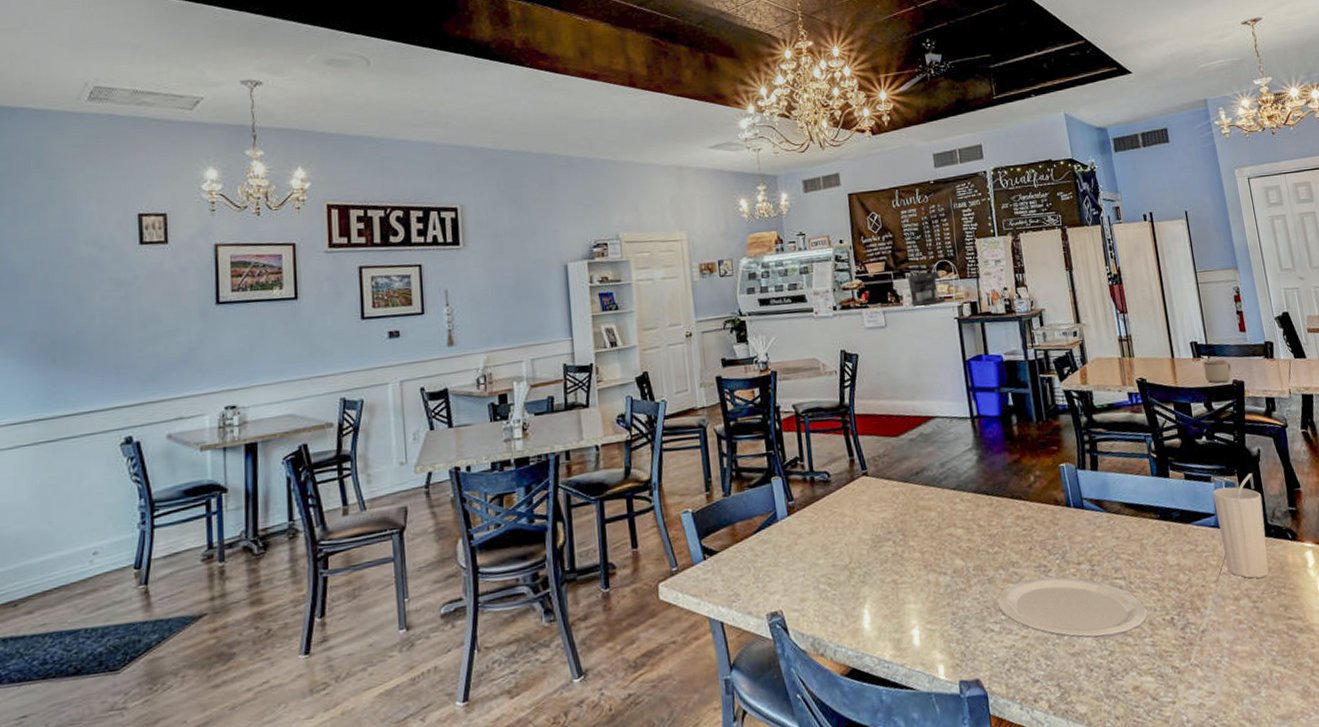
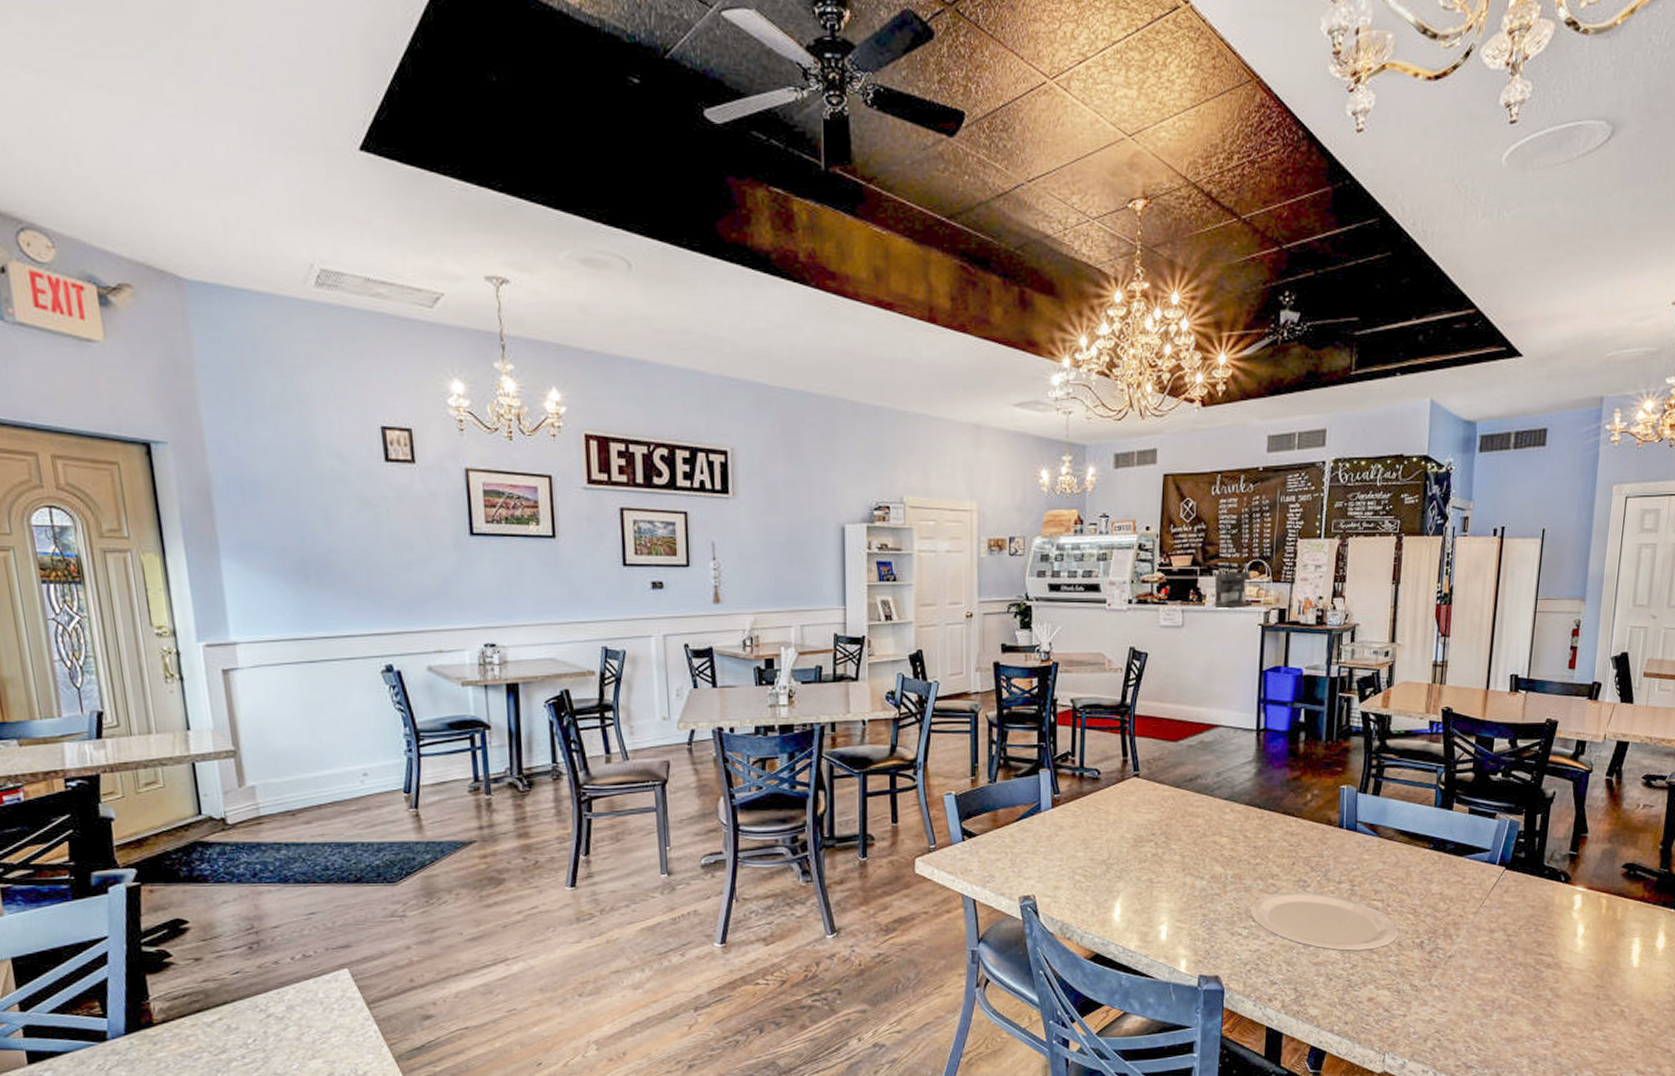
mug: present [1203,359,1232,383] -> none [1517,695,1550,720]
cup: present [1212,473,1269,579] -> none [1490,815,1545,915]

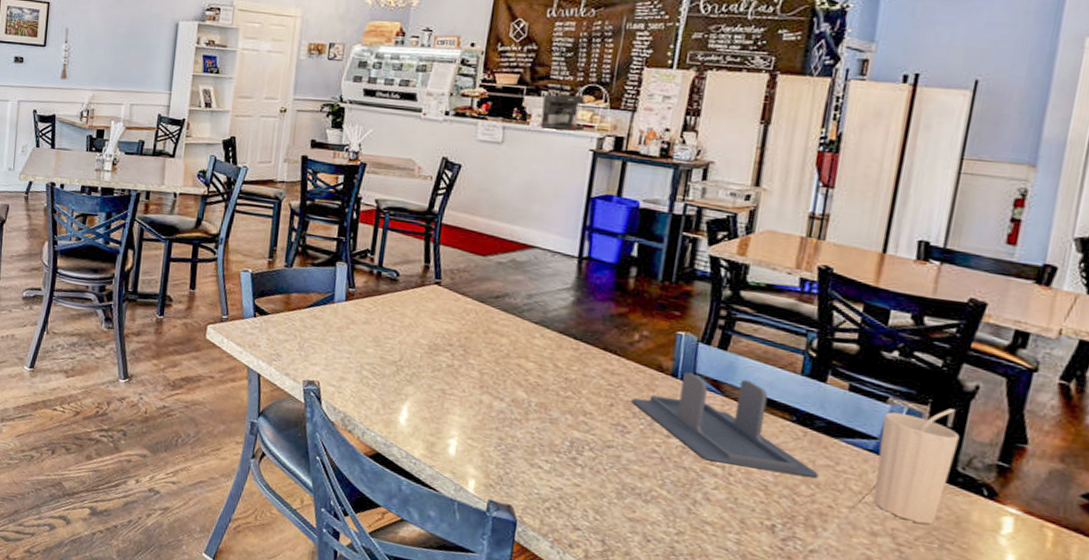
plate: present [1250,891,1399,952] -> none [554,432,743,521]
napkin holder: none [1309,819,1452,897] -> present [632,372,819,478]
cup: none [1490,815,1545,915] -> present [873,408,960,525]

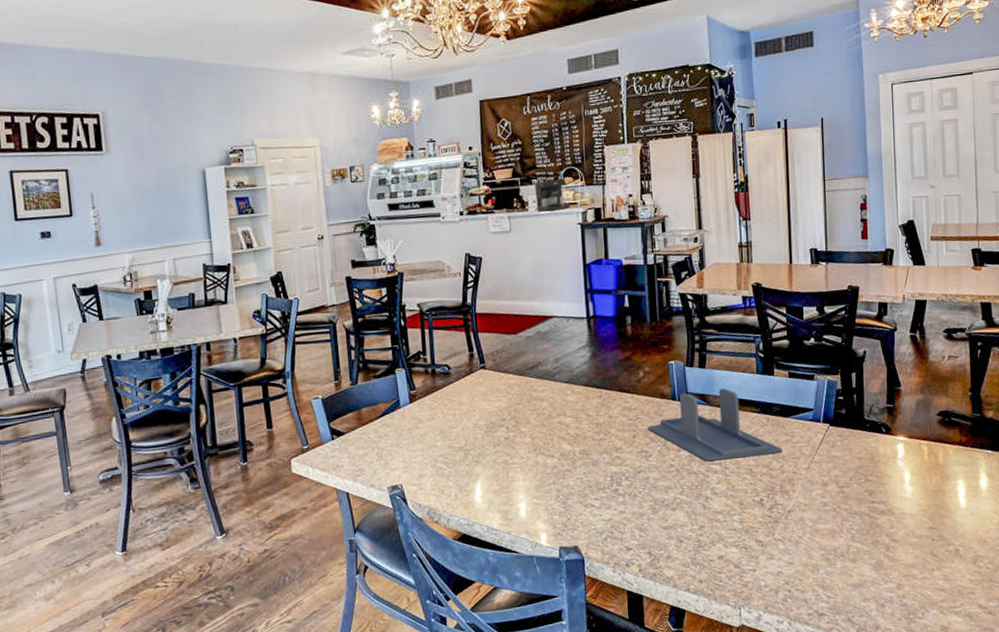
cup: present [873,408,960,525] -> none [814,373,862,467]

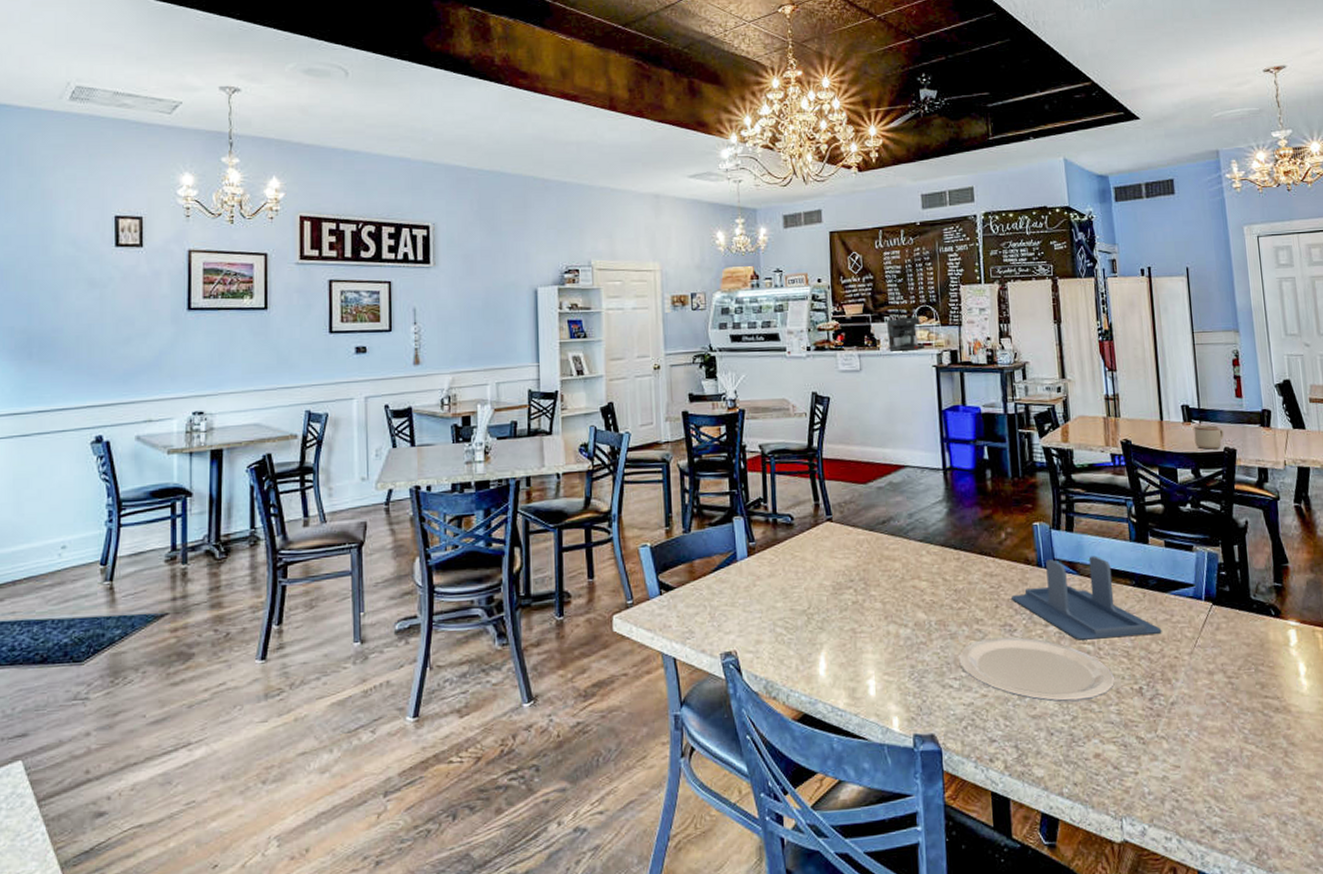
plate: none [599,461,739,515] -> present [958,636,1115,702]
mug: none [820,266,849,288] -> present [1193,424,1224,450]

